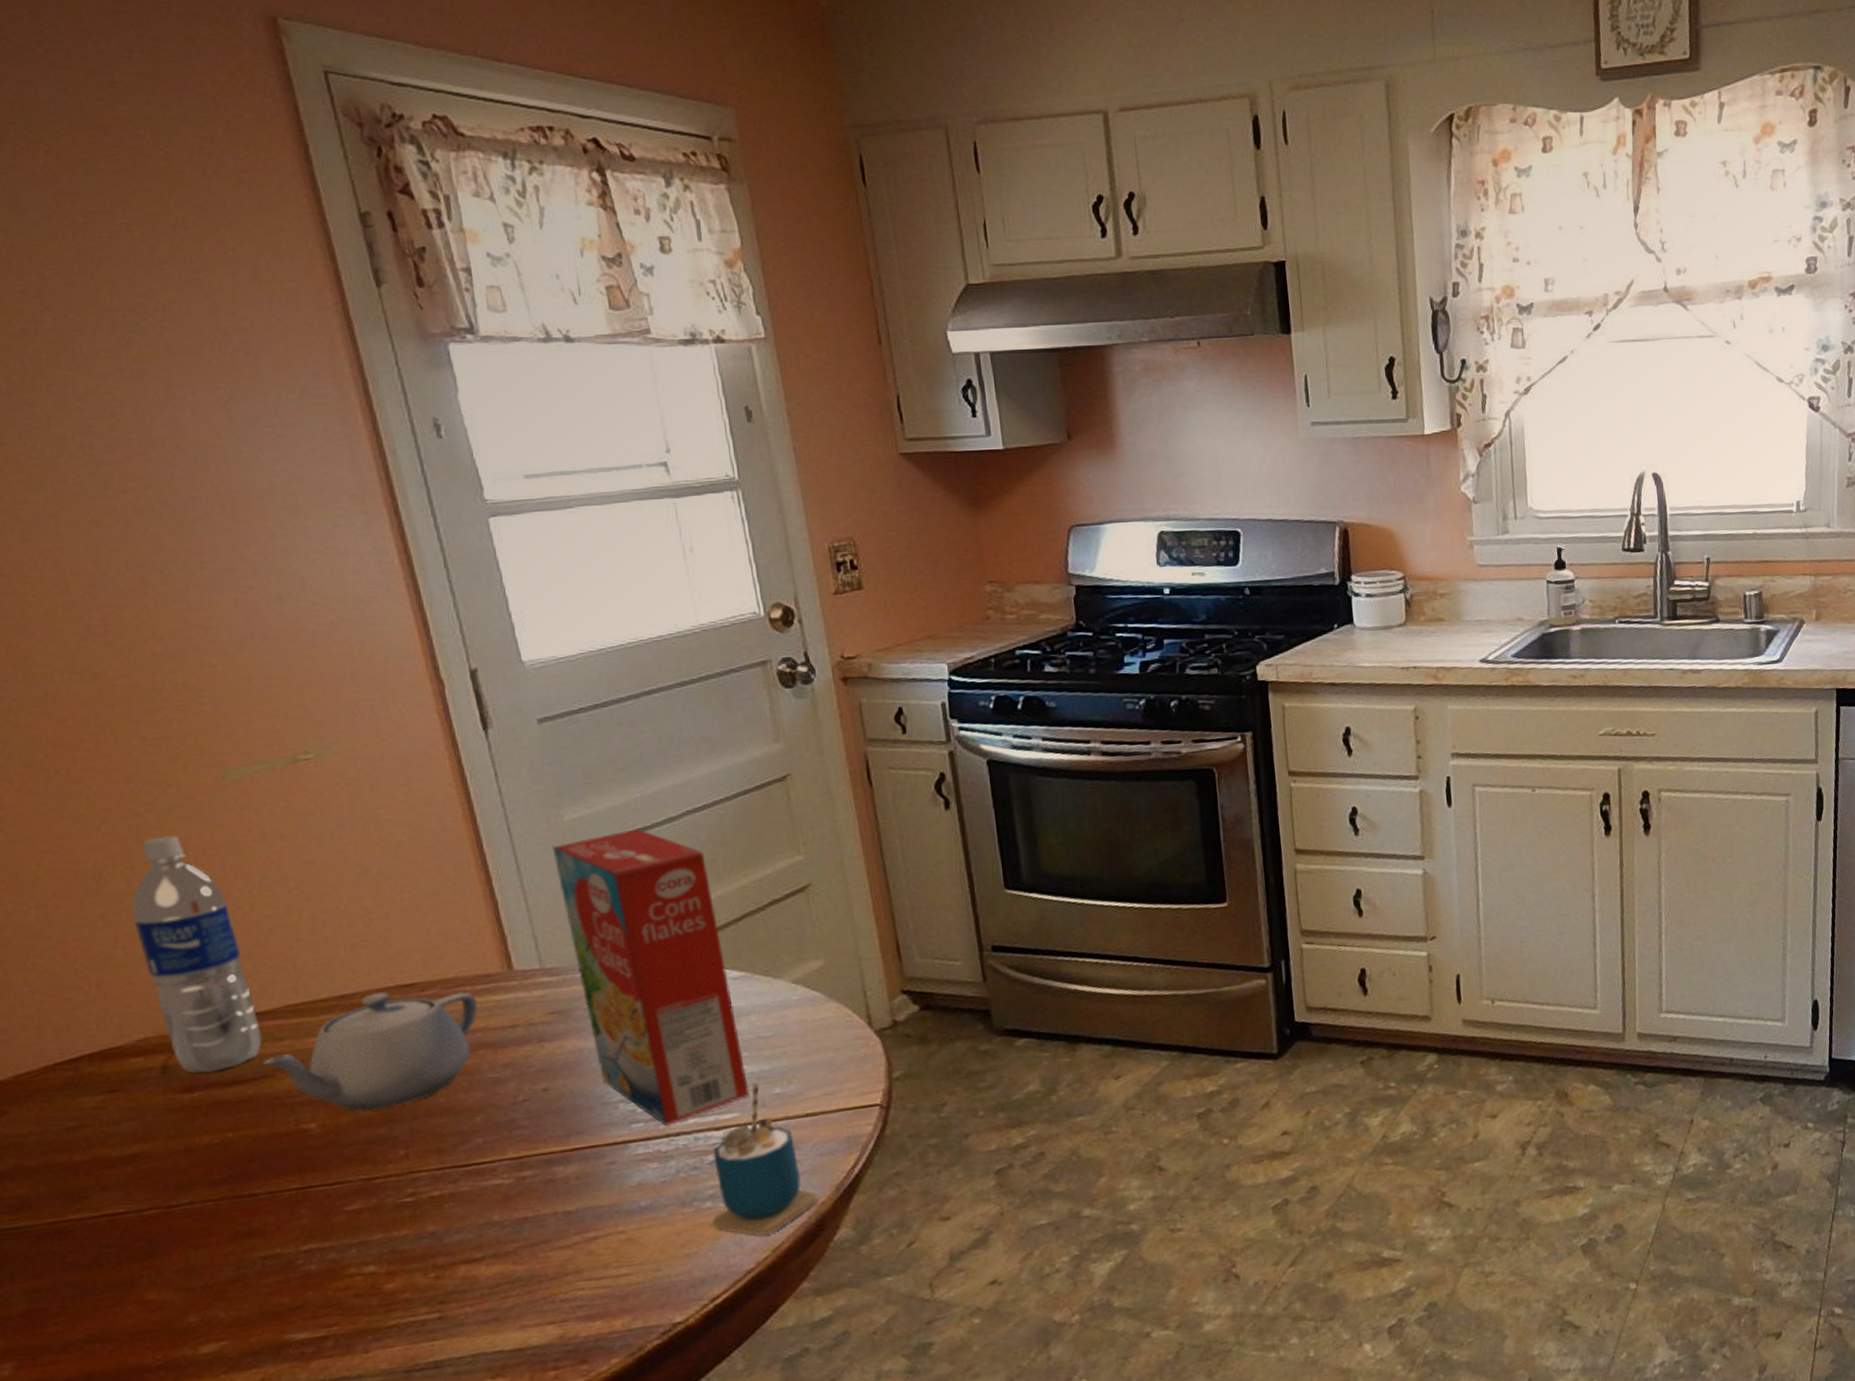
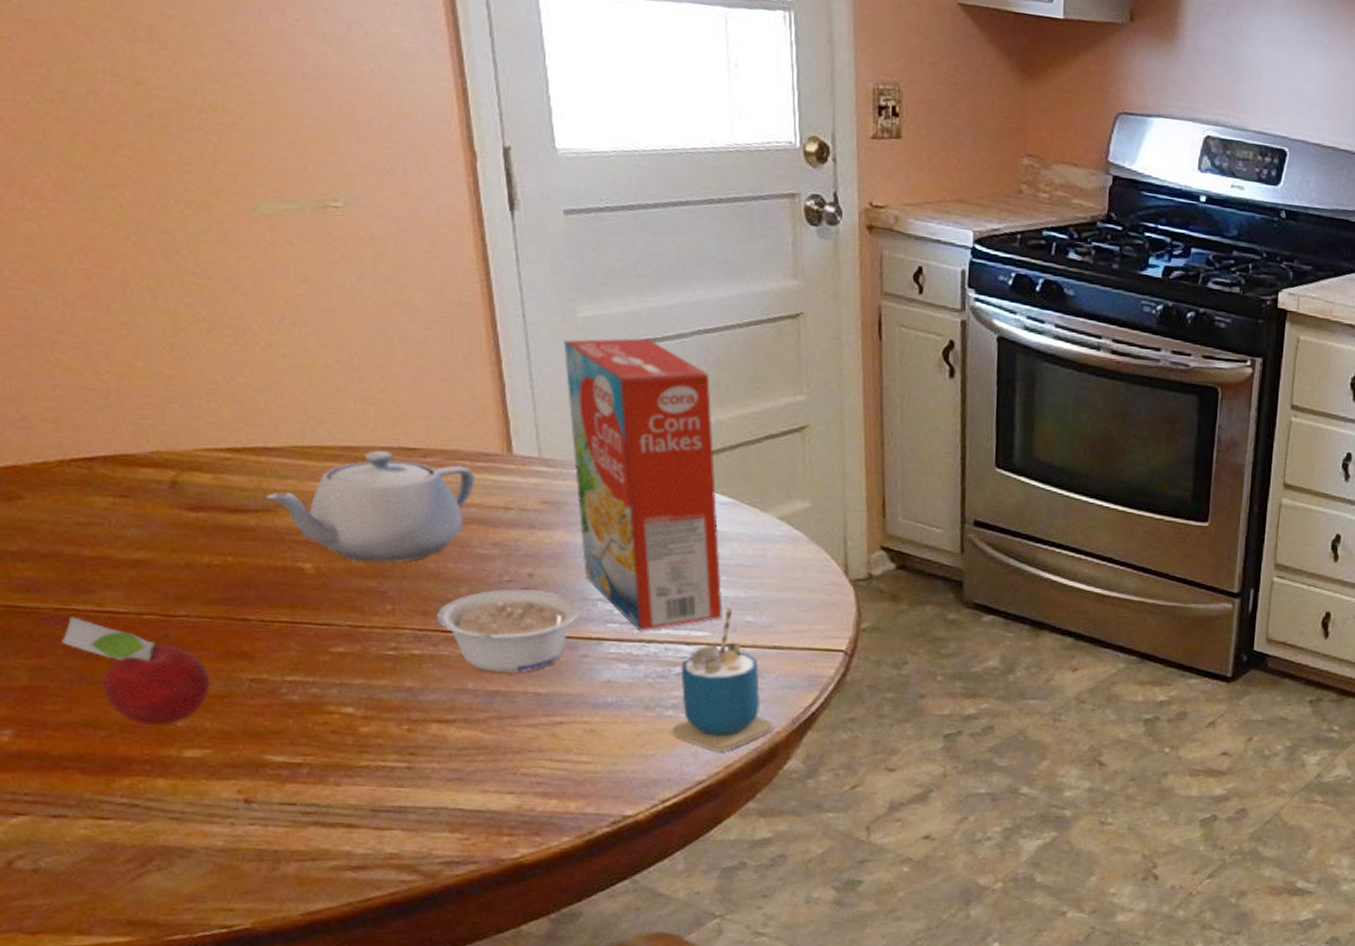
fruit: none [60,1226,222,1328] -> present [62,617,210,725]
water bottle: present [130,835,263,1073] -> none [153,256,268,497]
legume: none [453,1103,601,1199] -> present [437,589,579,673]

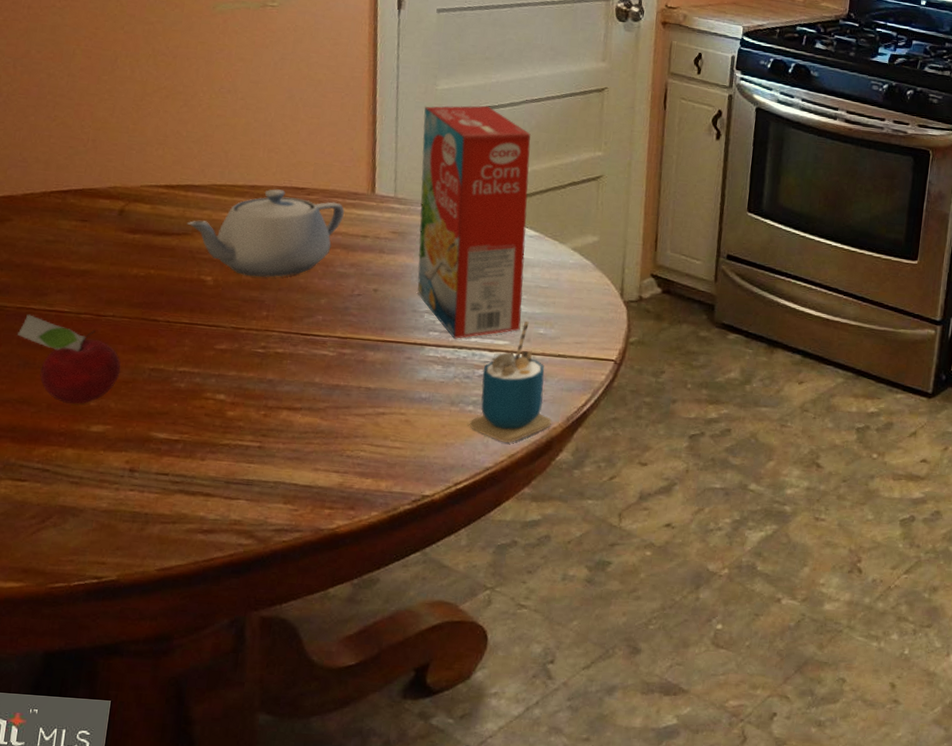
legume: present [437,589,579,673] -> none [299,301,410,371]

